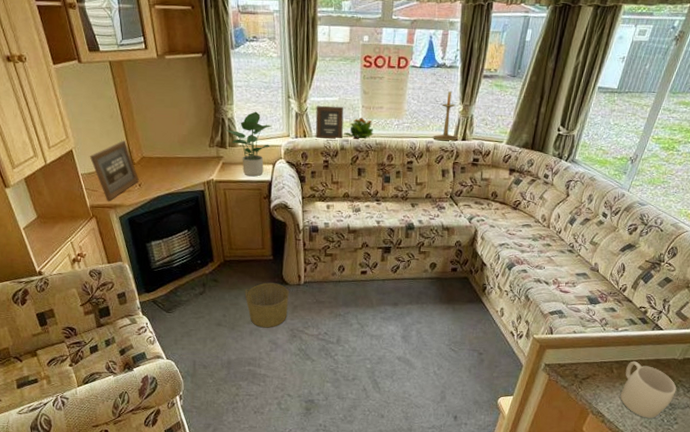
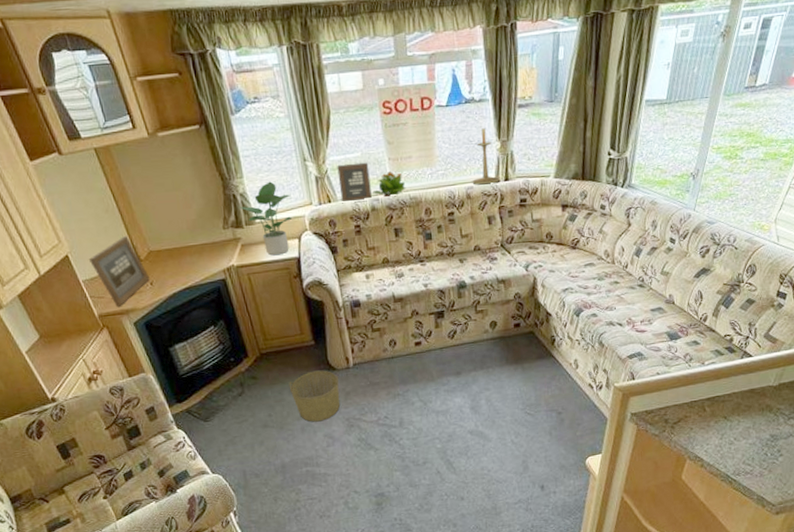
mug: present [620,361,677,419] -> none [717,395,776,455]

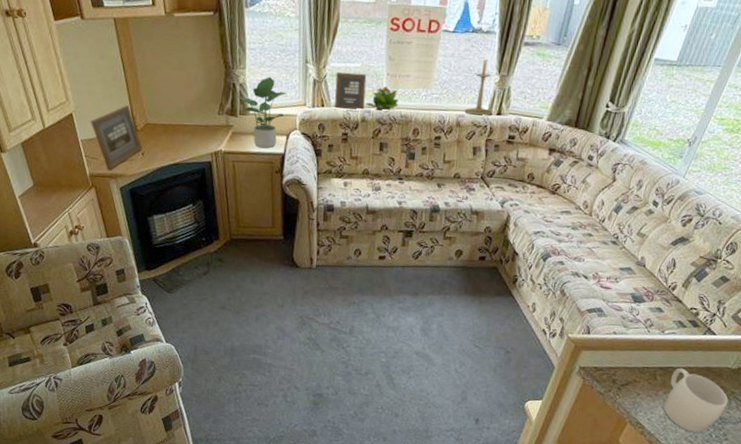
basket: present [288,370,340,422] -> none [251,264,299,314]
mug: none [717,395,776,455] -> present [663,368,729,433]

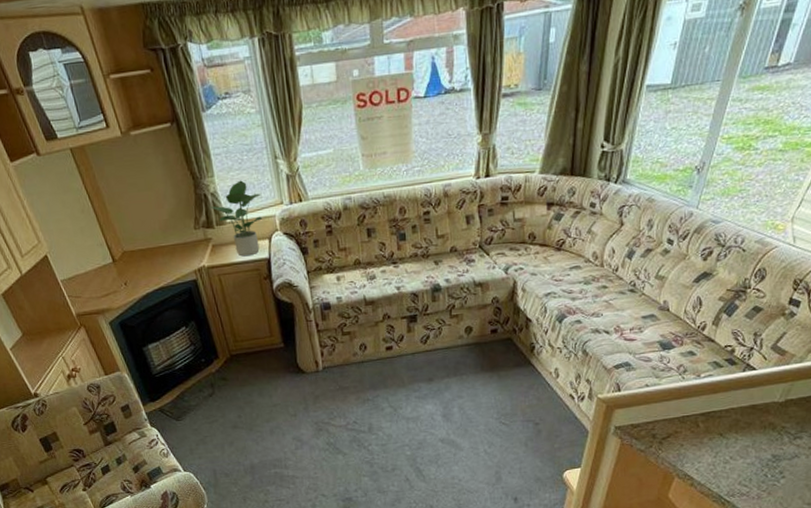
picture frame: present [90,105,142,170] -> none [66,236,124,306]
picture frame: present [334,72,367,112] -> none [309,159,344,203]
potted flower: present [365,86,399,113] -> none [345,167,380,197]
candlestick: present [464,52,492,116] -> none [450,112,479,182]
mug: present [663,368,729,433] -> none [711,410,780,476]

